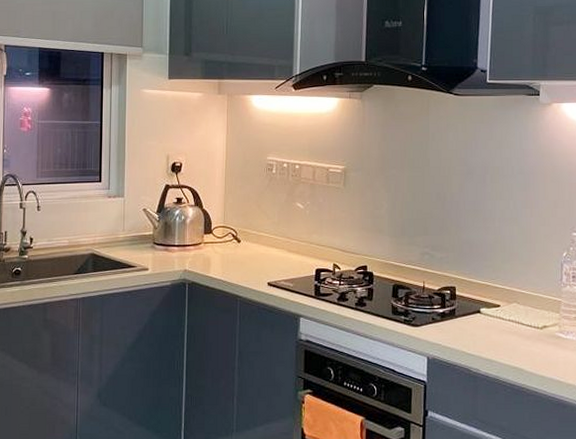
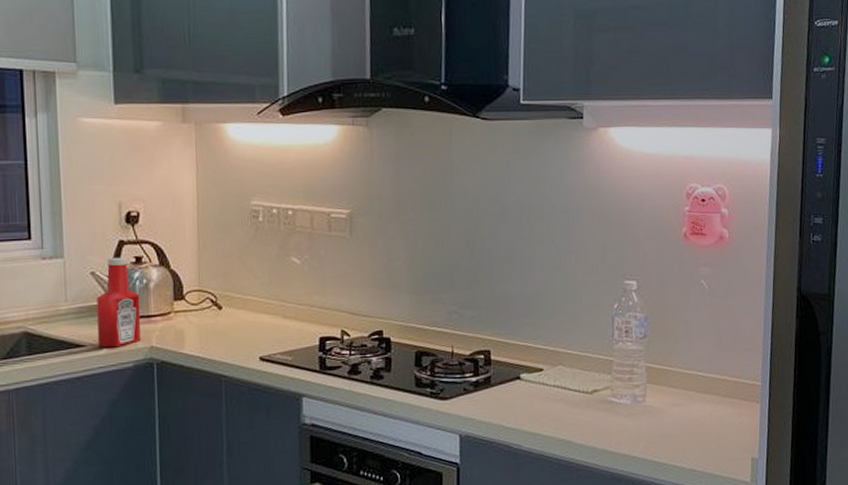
ketchup bottle: none [145,198,179,269] -> present [96,257,141,348]

